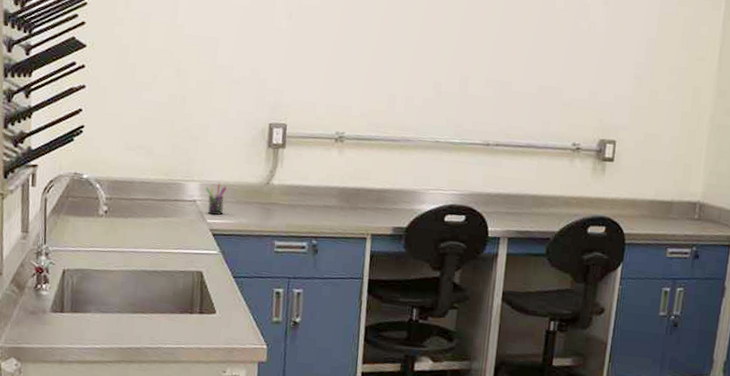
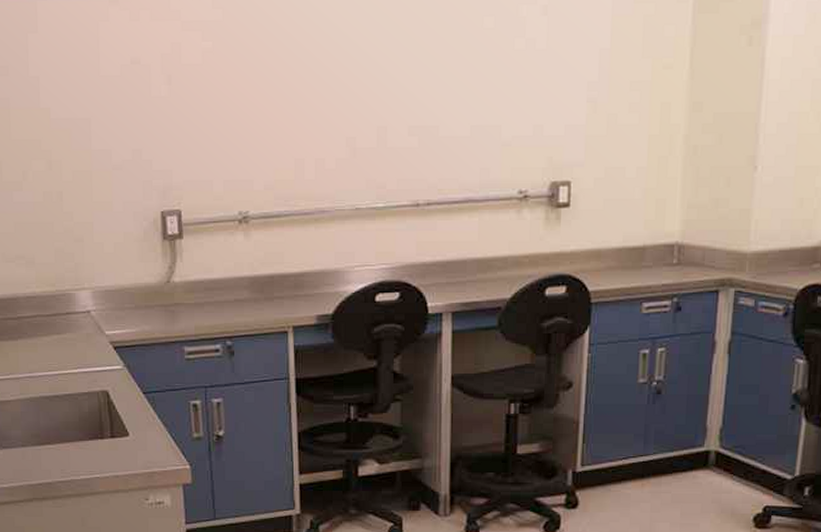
pen holder: present [205,183,227,216] -> none [99,288,123,325]

